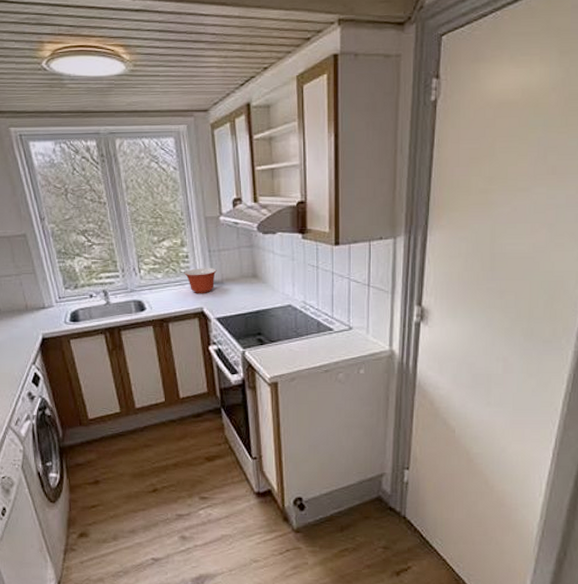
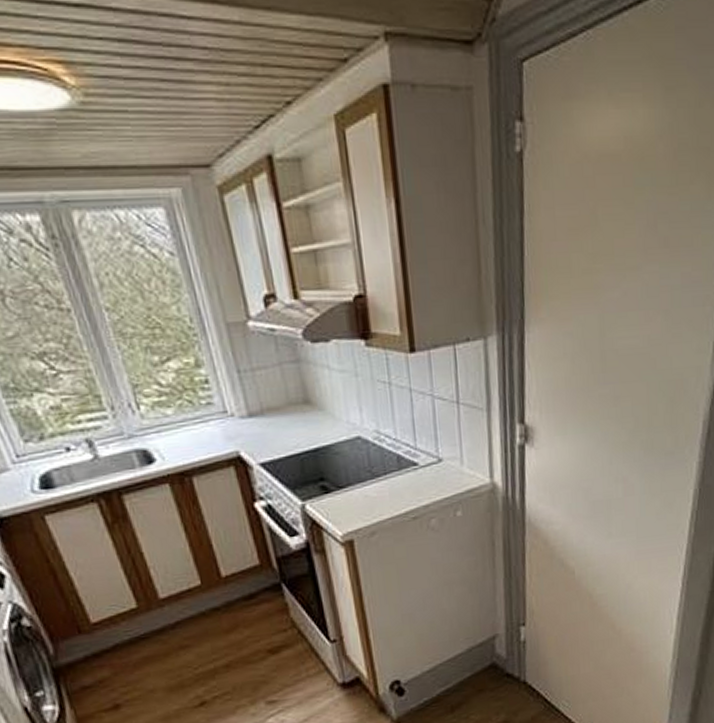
mixing bowl: present [184,268,217,294] -> none [205,395,253,433]

